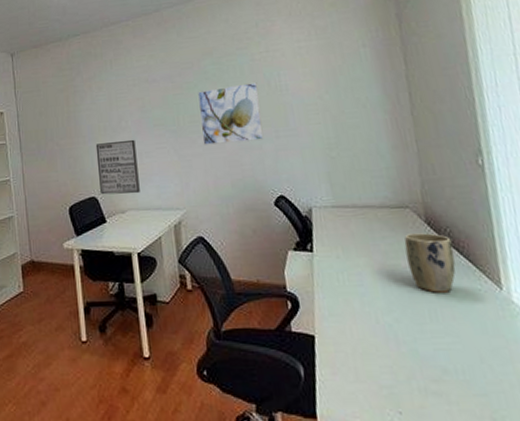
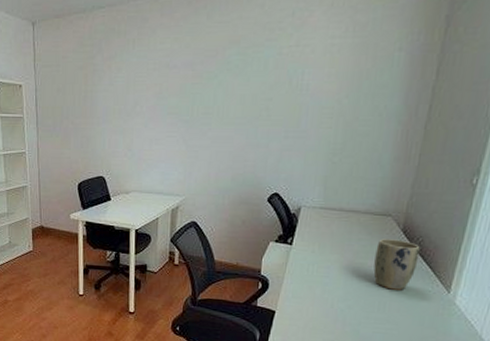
wall art: present [95,139,140,195] -> none [108,125,147,178]
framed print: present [198,82,264,145] -> none [212,79,279,139]

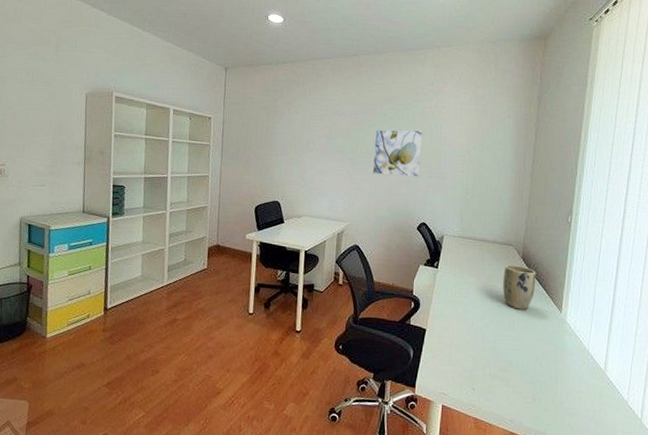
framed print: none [212,79,279,139] -> present [372,129,423,177]

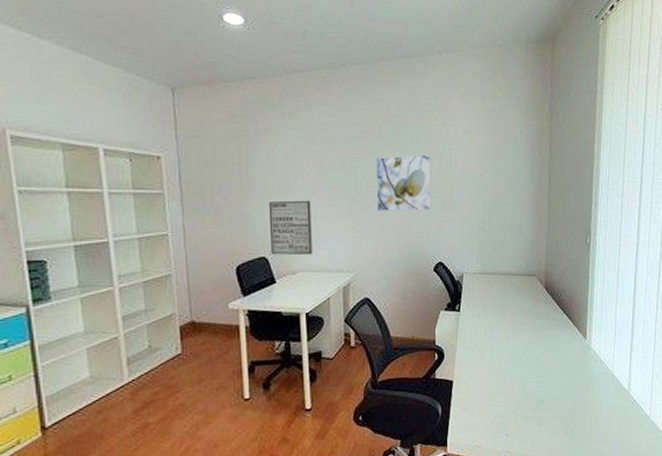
wall art: none [283,158,319,204] -> present [268,200,312,256]
plant pot: present [503,265,536,310] -> none [528,296,560,343]

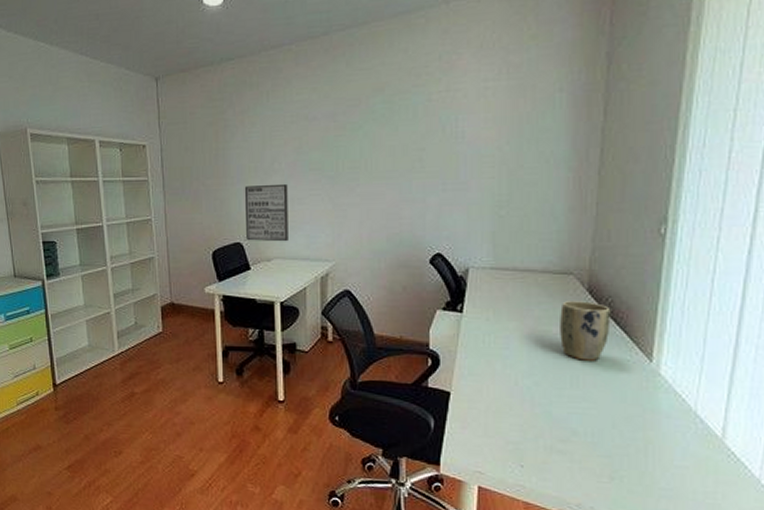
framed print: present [376,155,431,211] -> none [361,127,431,194]
plant pot: none [528,296,560,343] -> present [560,301,611,361]

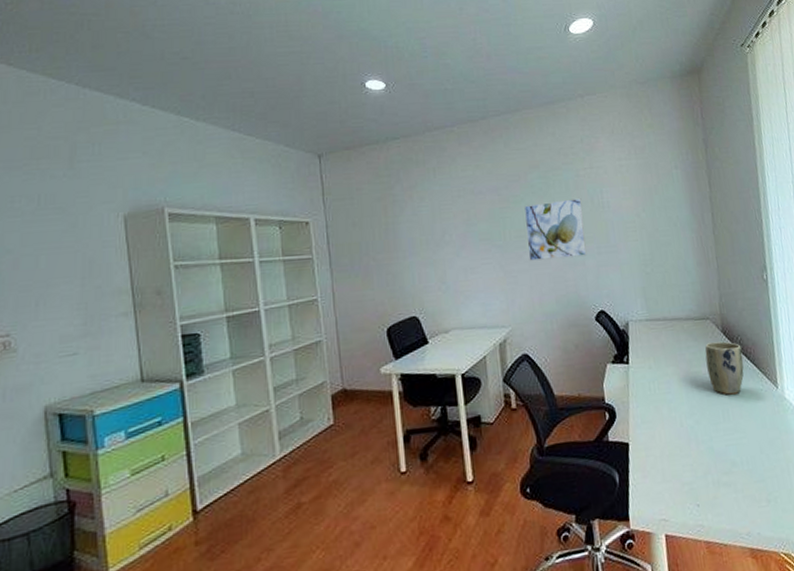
wall art: present [244,183,288,242] -> none [417,254,465,314]
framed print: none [361,127,431,194] -> present [524,198,587,261]

